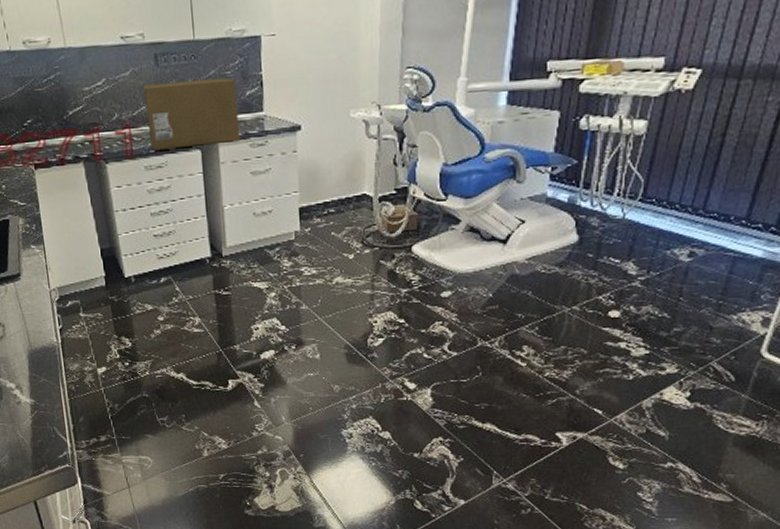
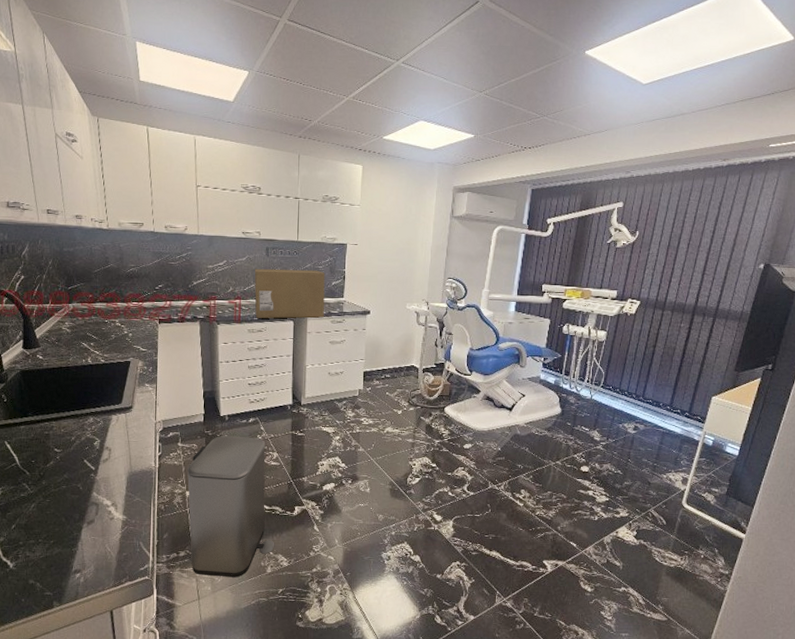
pedal bin: none [95,300,210,463] -> present [187,435,275,578]

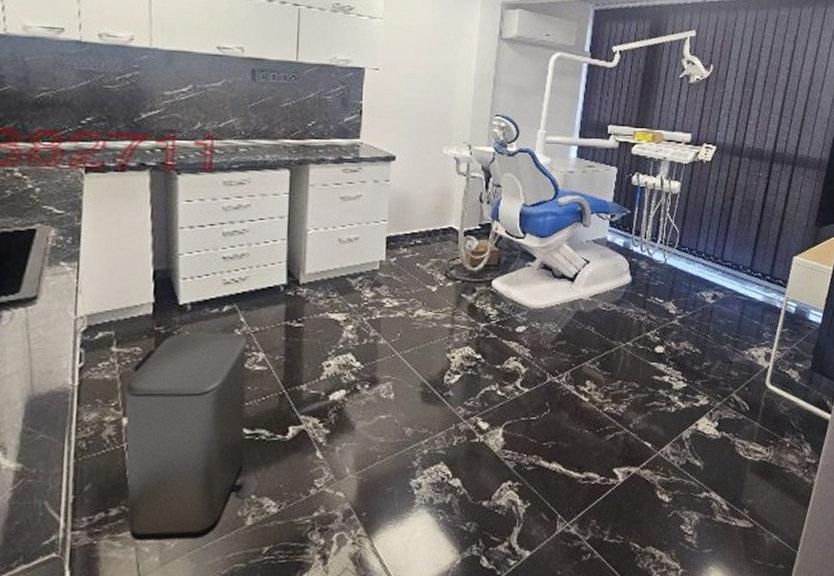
box: present [254,268,325,319] -> none [234,97,335,167]

